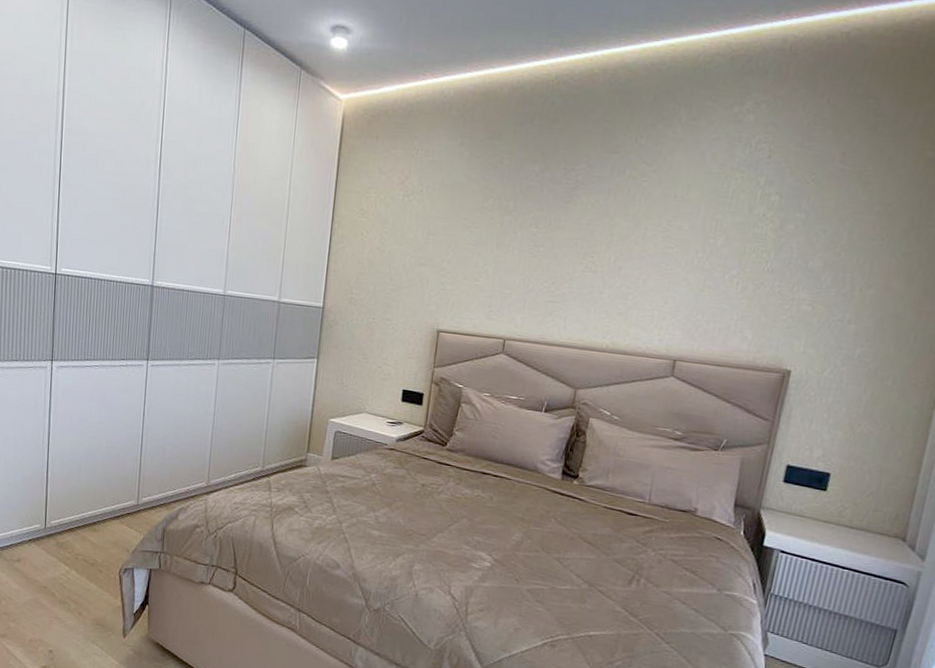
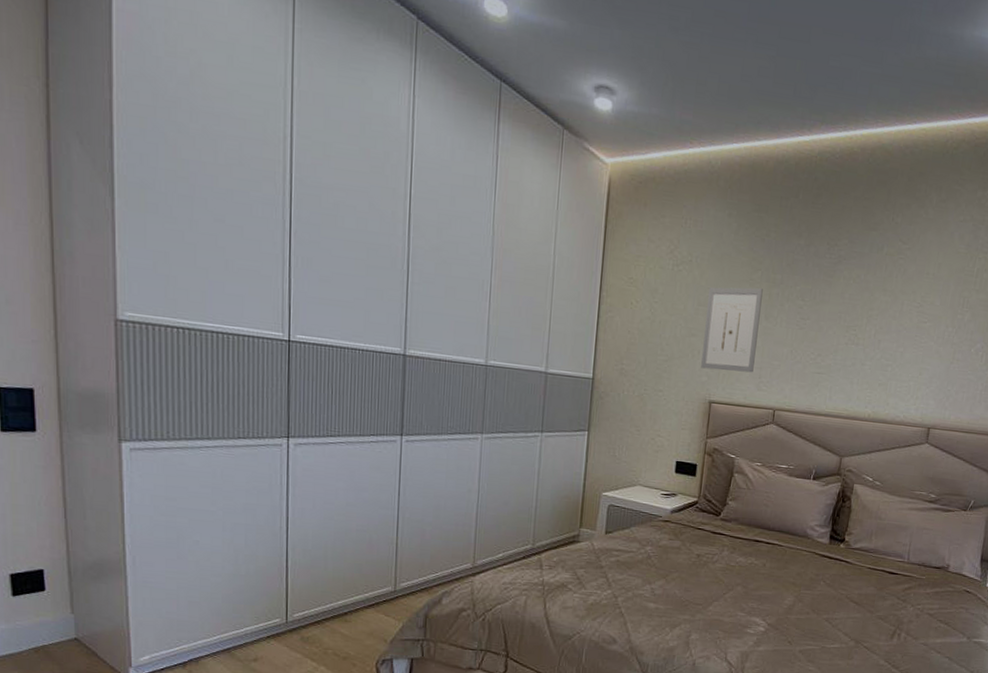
wall art: none [429,215,495,302] -> present [701,287,763,373]

